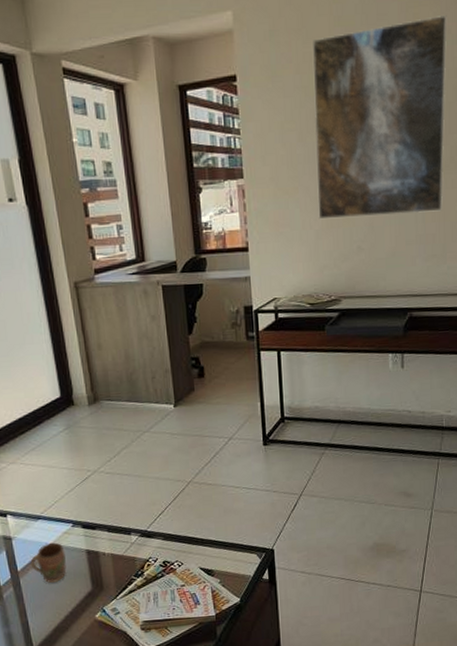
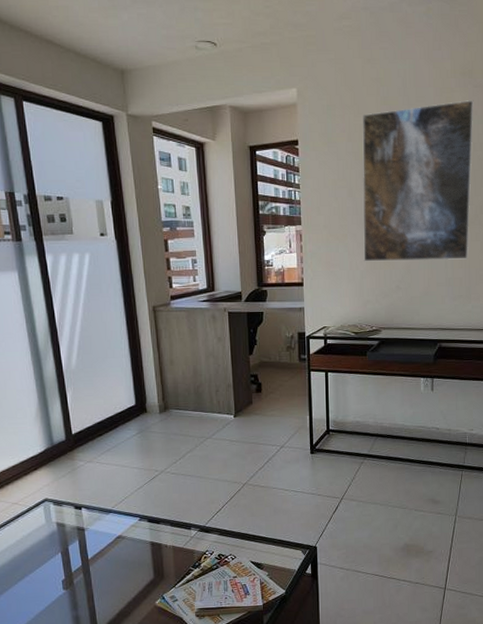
mug: present [30,542,66,583] -> none [100,534,132,571]

